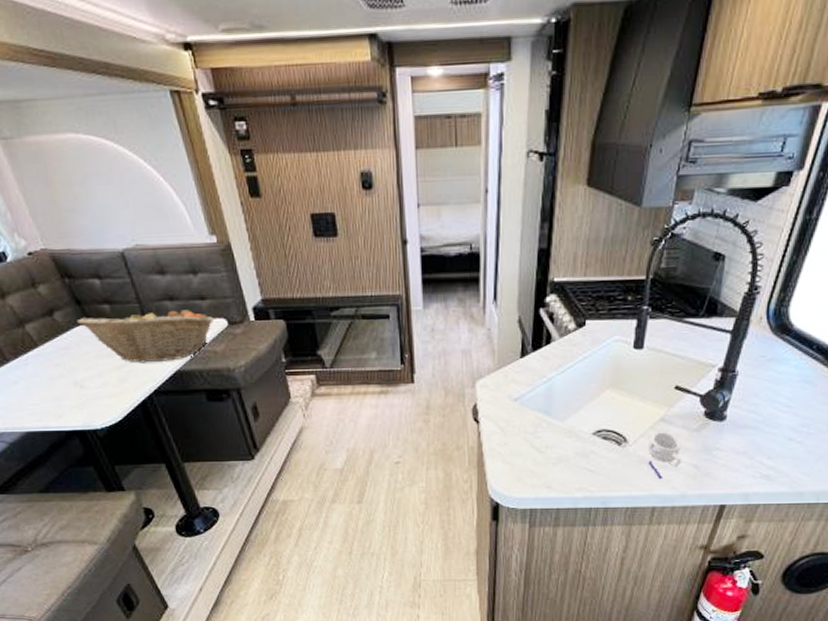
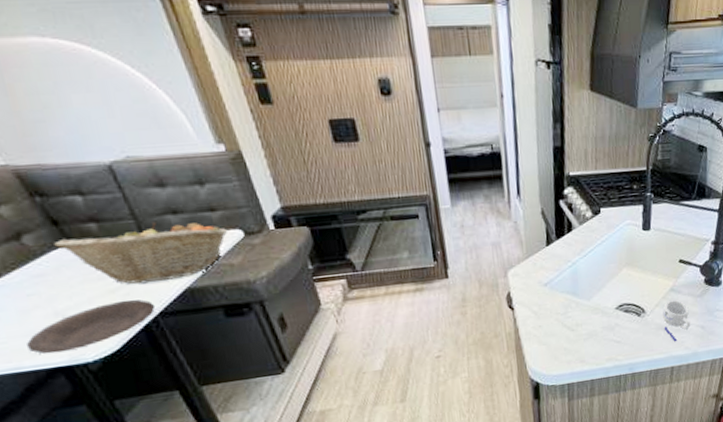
plate: none [53,376,150,418] -> present [27,299,155,354]

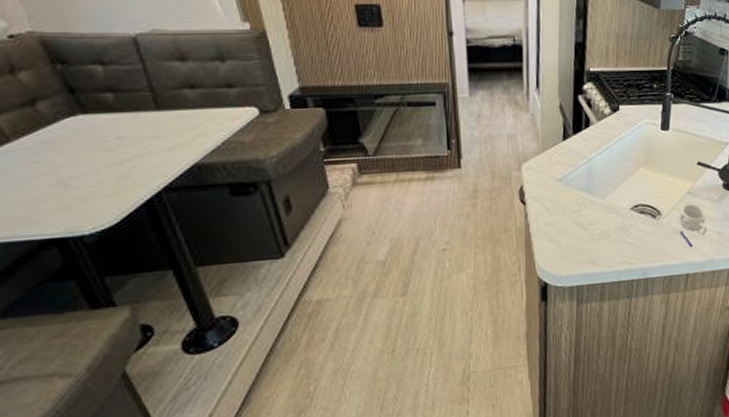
plate: present [27,299,155,354] -> none [25,172,159,224]
fruit basket: present [53,222,228,284] -> none [68,95,244,157]

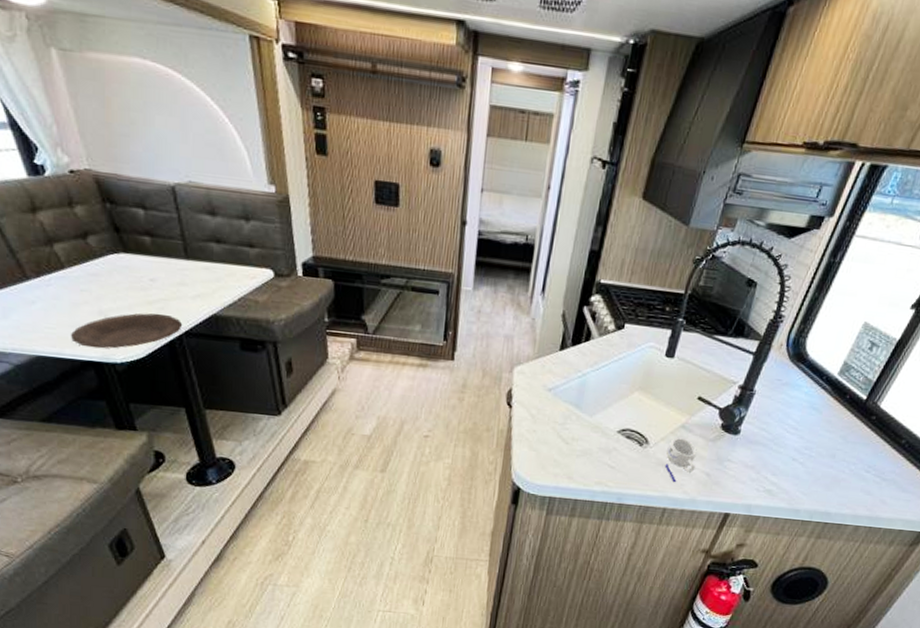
plate: none [25,172,159,224] -> present [71,313,182,349]

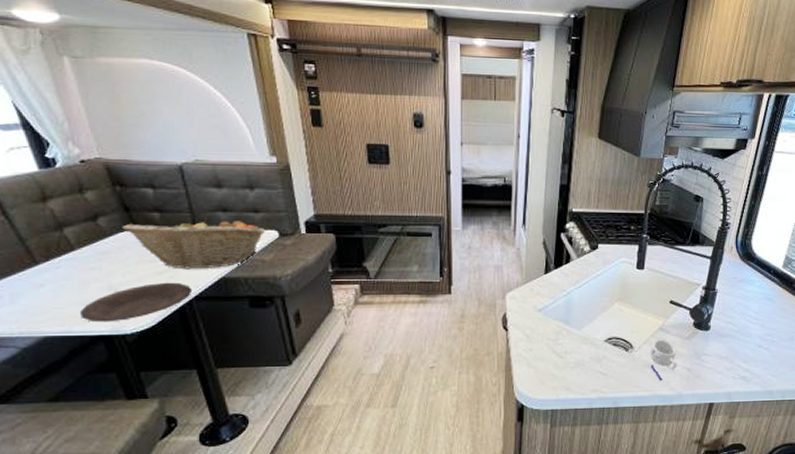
fruit basket: none [112,246,261,304] -> present [122,217,266,270]

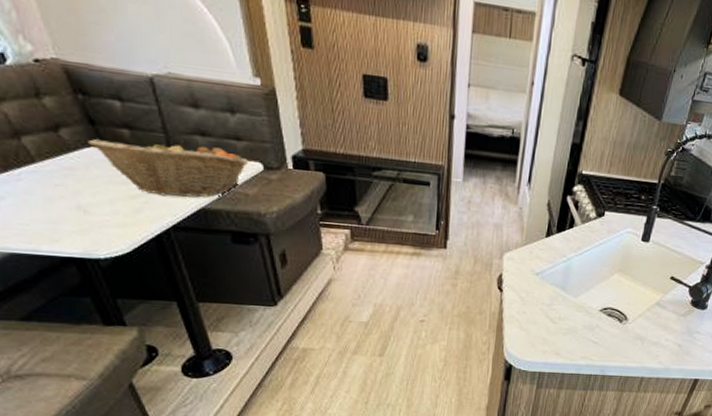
plate: present [81,282,191,322] -> none [48,207,168,244]
mug: present [649,340,677,381] -> none [642,314,670,354]

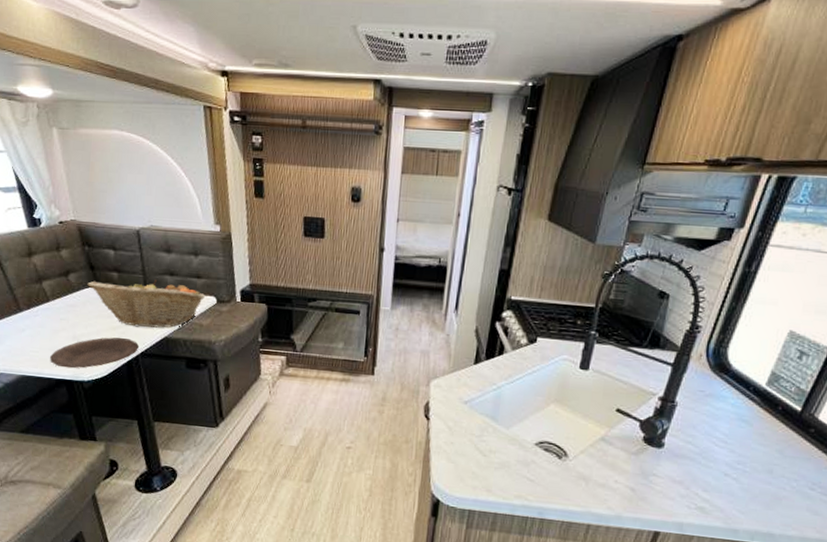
plate: none [48,207,168,244] -> present [50,337,139,369]

